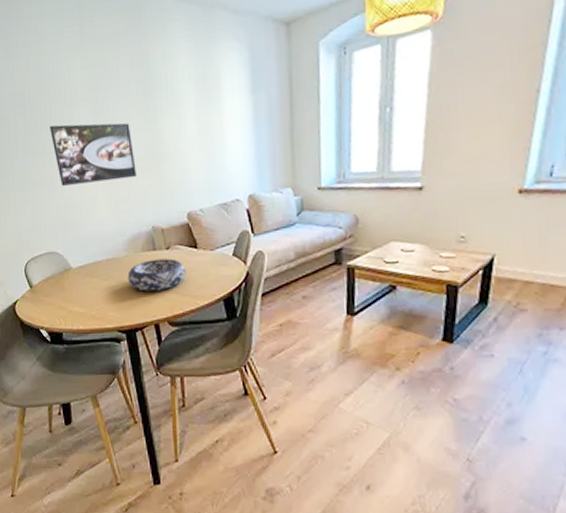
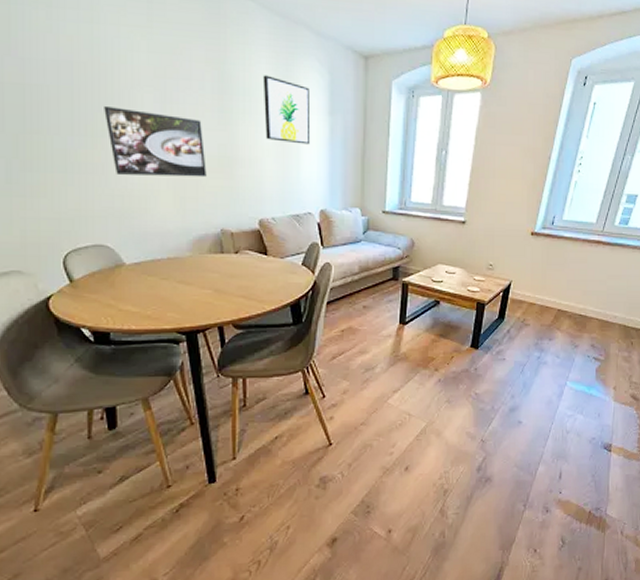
decorative bowl: present [127,258,186,292] -> none [191,262,255,294]
wall art: none [183,65,234,131] -> present [262,75,311,145]

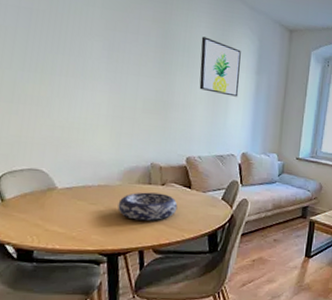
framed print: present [104,105,206,178] -> none [55,48,144,117]
decorative bowl: none [191,262,255,294] -> present [118,192,178,221]

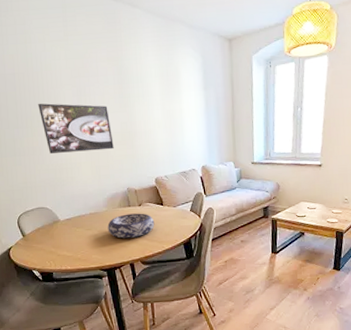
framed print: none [55,48,144,117] -> present [38,103,114,154]
wall art: present [199,36,241,97] -> none [150,65,191,116]

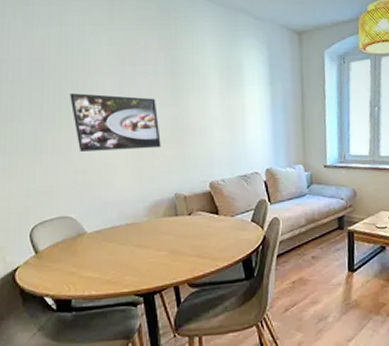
decorative bowl: present [107,213,155,239] -> none [148,223,207,255]

